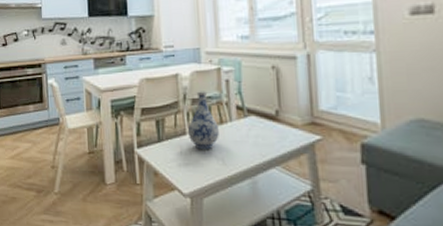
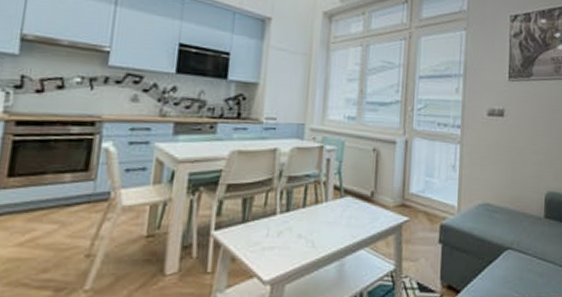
vase: present [187,91,219,150] -> none [278,168,313,232]

